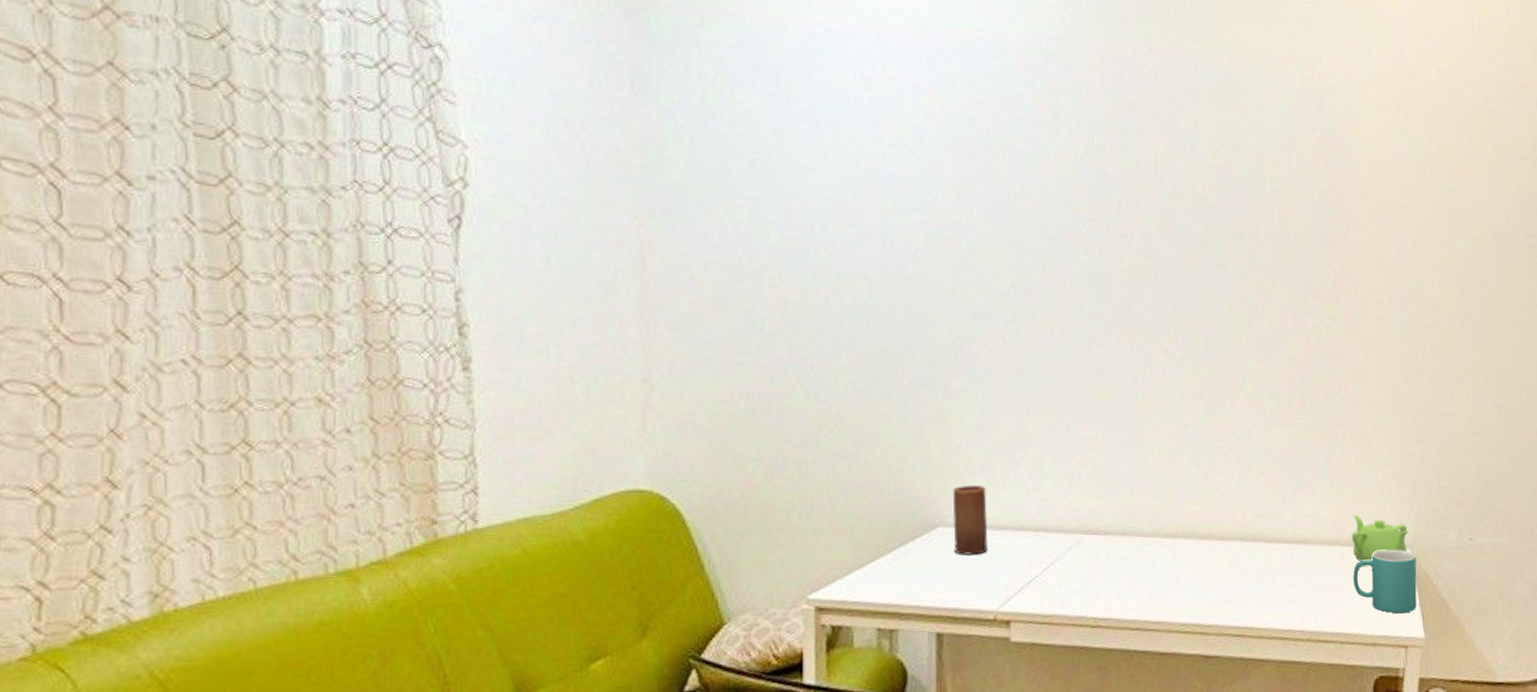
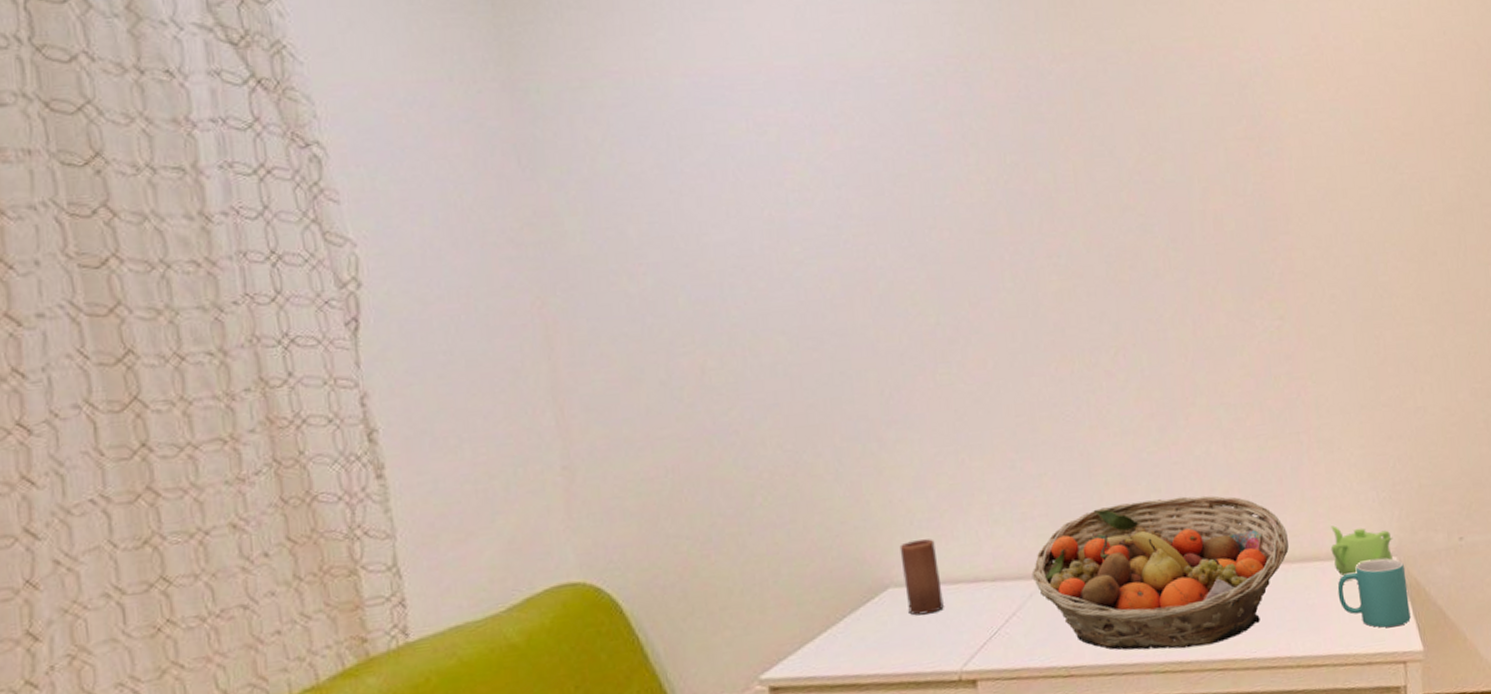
fruit basket: none [1073,472,1314,613] -> present [1032,495,1289,650]

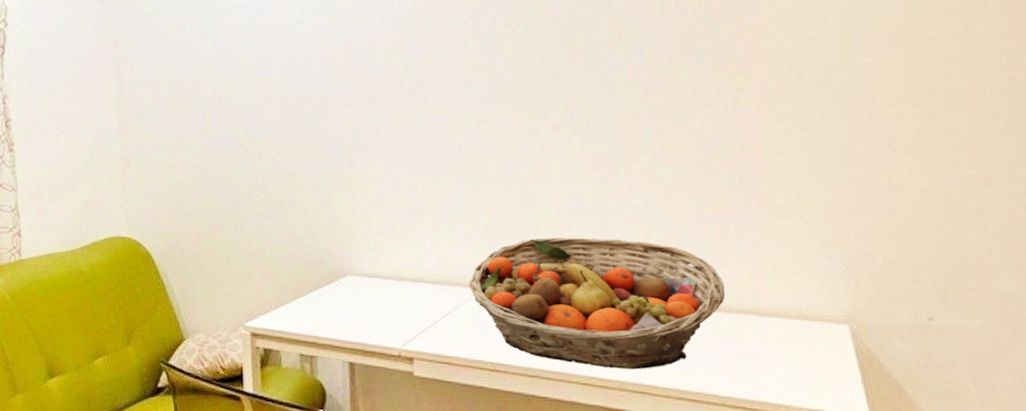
candle: present [899,539,944,615] -> none [359,242,391,300]
teapot: present [1330,525,1393,580] -> none [771,285,846,338]
mug: present [1337,558,1411,628] -> none [775,323,858,389]

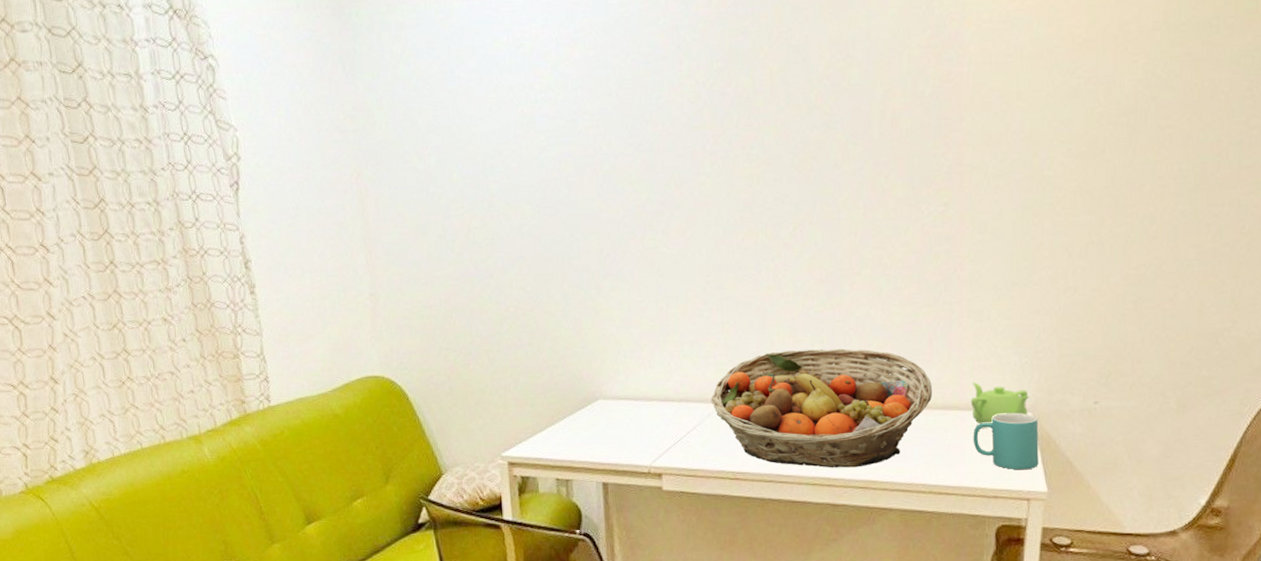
teapot: none [771,285,846,338] -> present [970,382,1030,428]
mug: none [775,323,858,389] -> present [973,413,1039,470]

